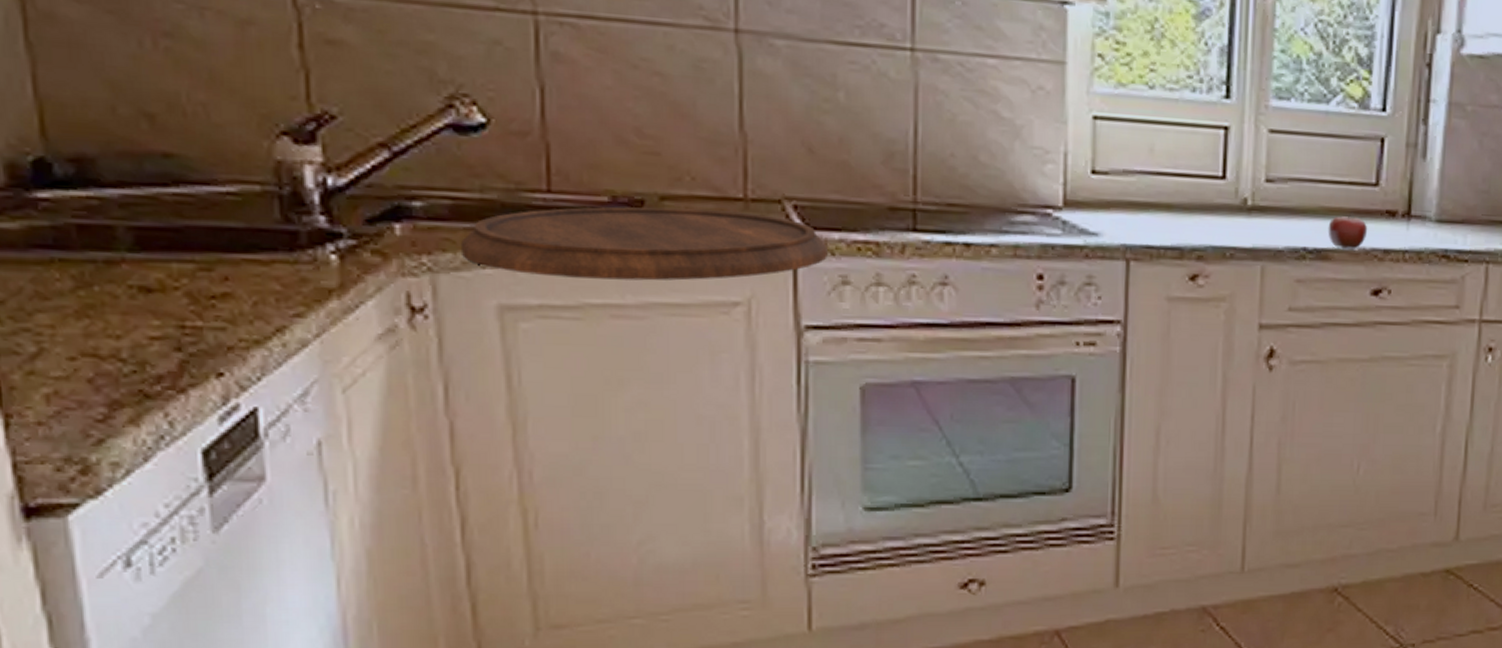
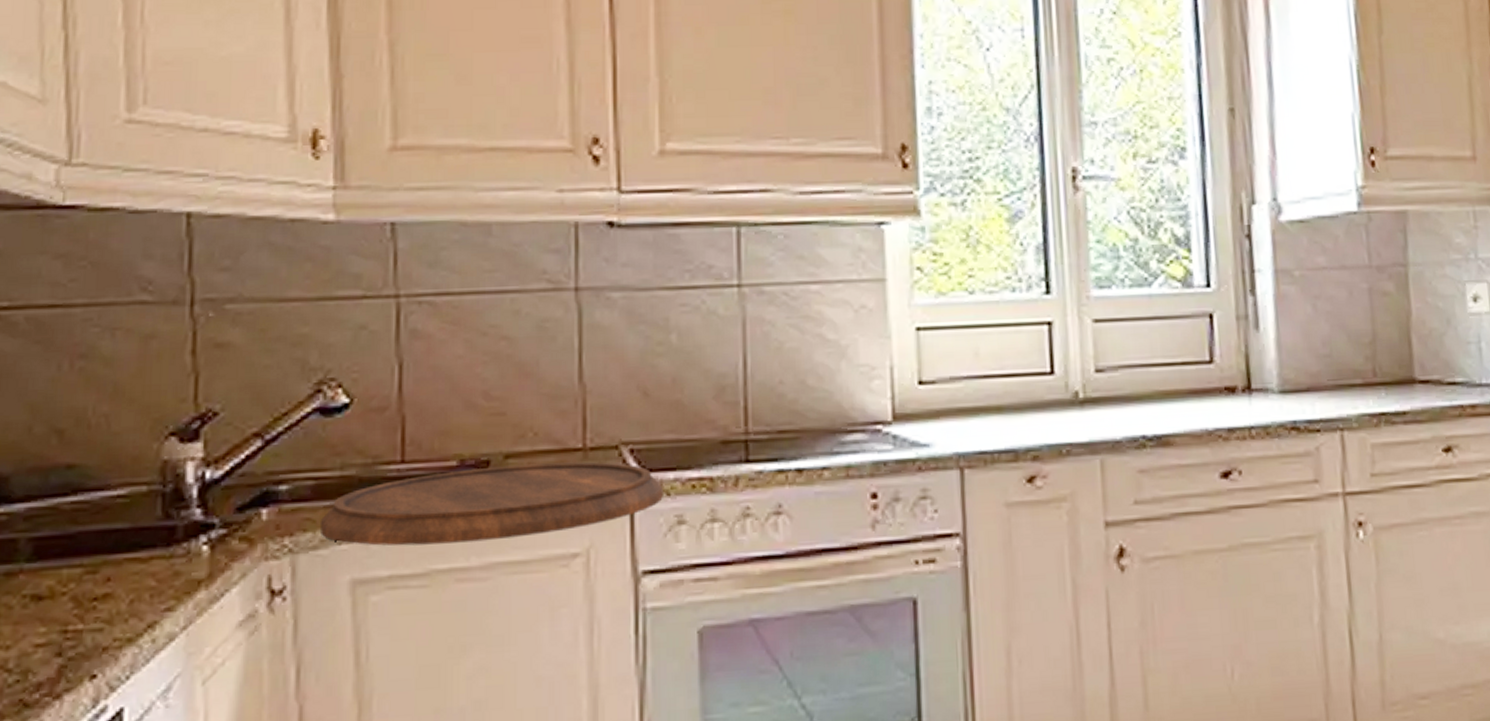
fruit: present [1328,211,1368,249] -> none [1165,392,1209,432]

